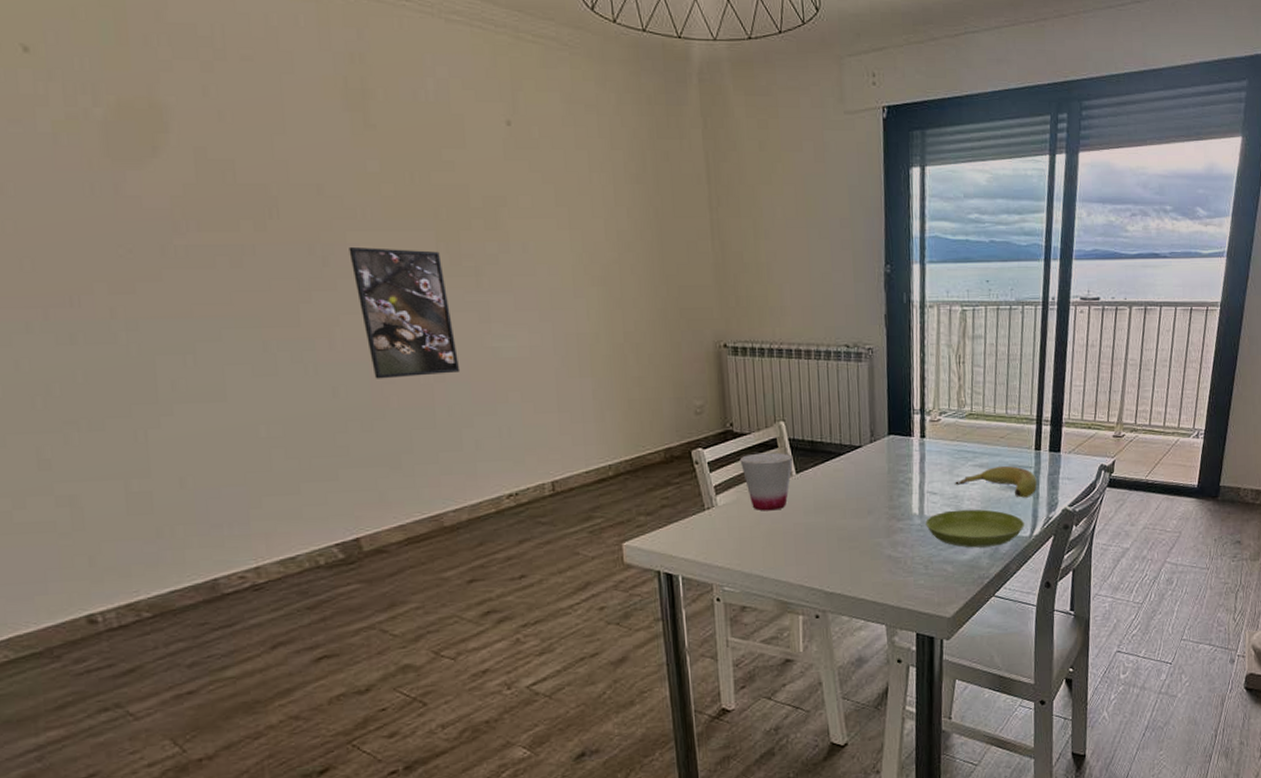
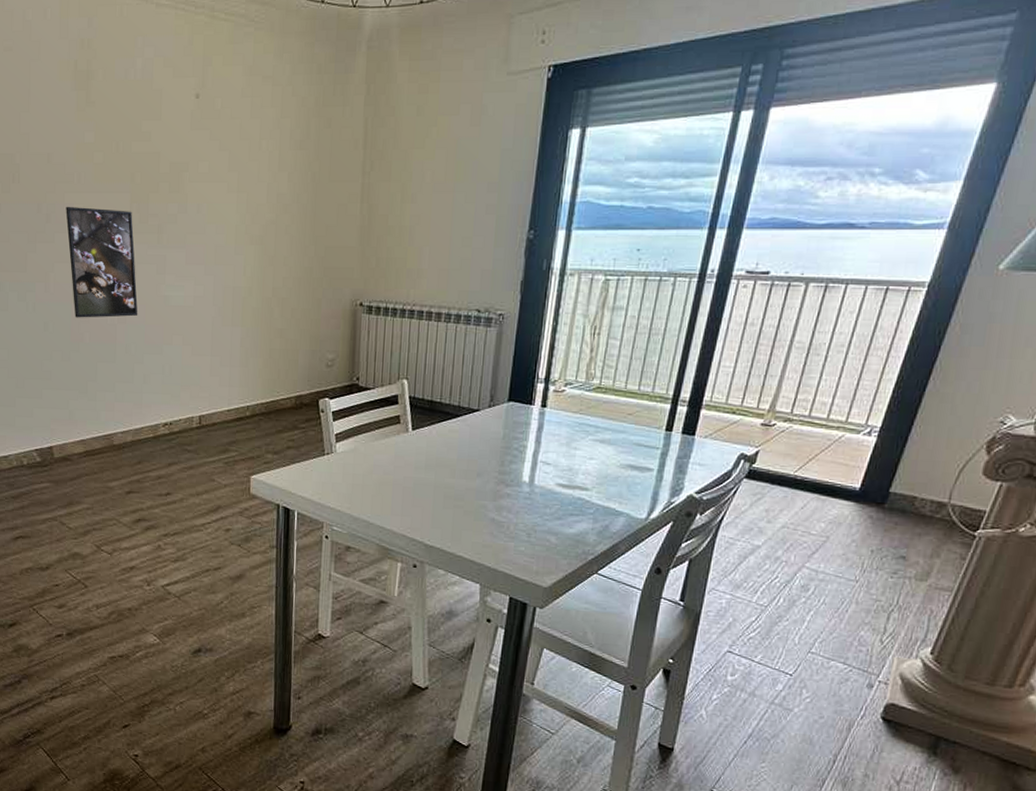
cup: present [739,452,793,511] -> none [361,407,411,463]
saucer: present [925,509,1024,548] -> none [534,482,642,524]
banana: present [954,465,1037,498] -> none [570,443,663,479]

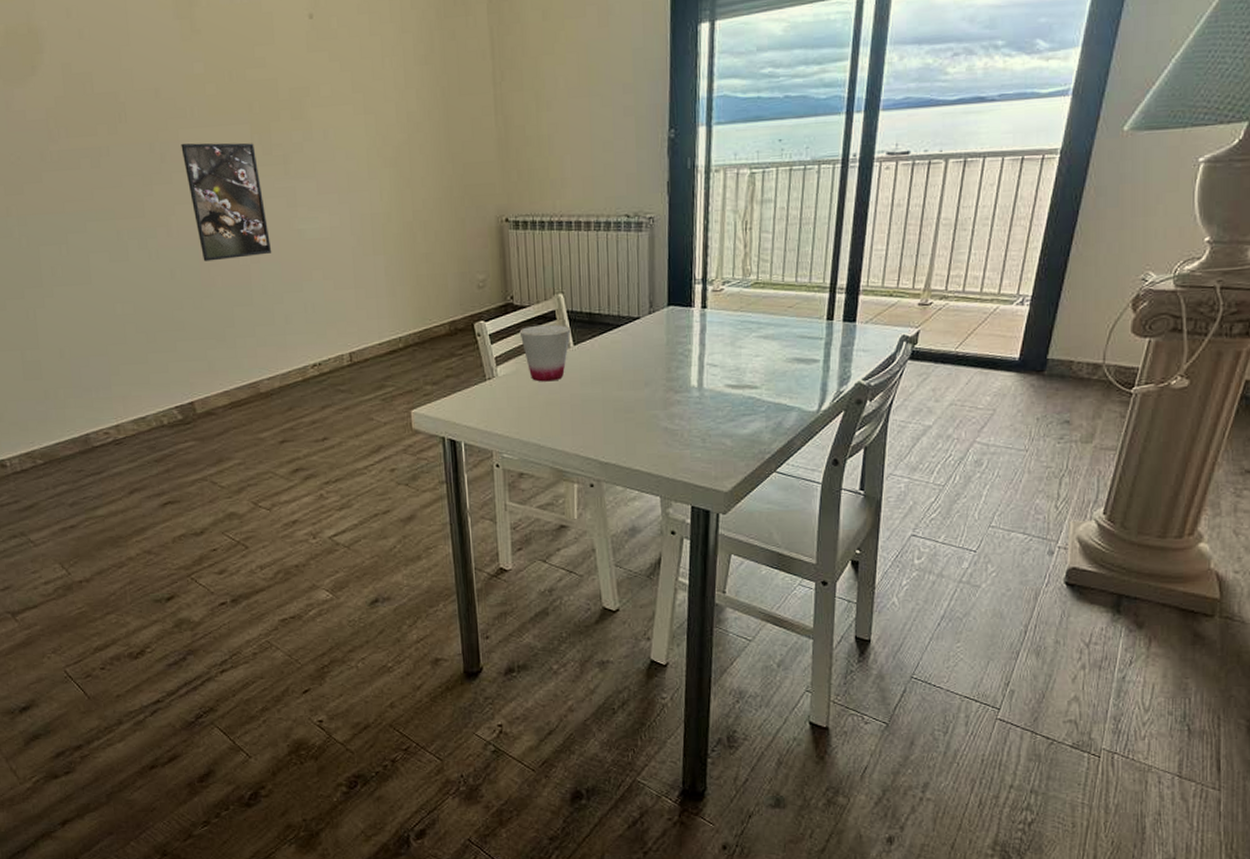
cup: none [361,407,411,463] -> present [519,324,571,382]

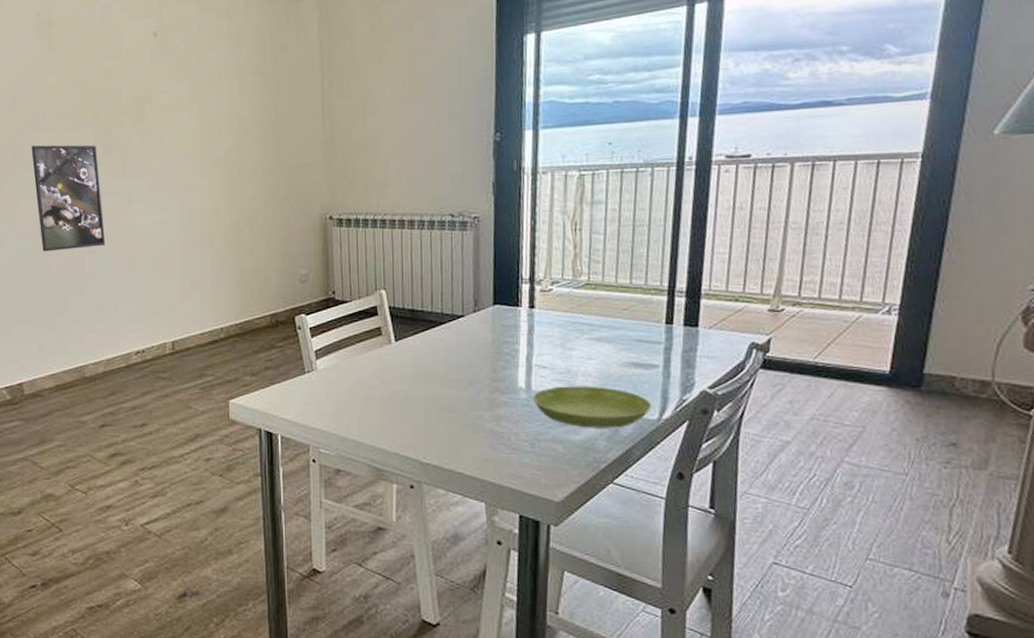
cup: present [519,324,571,382] -> none [340,319,393,377]
saucer: none [704,382,812,422] -> present [533,386,651,428]

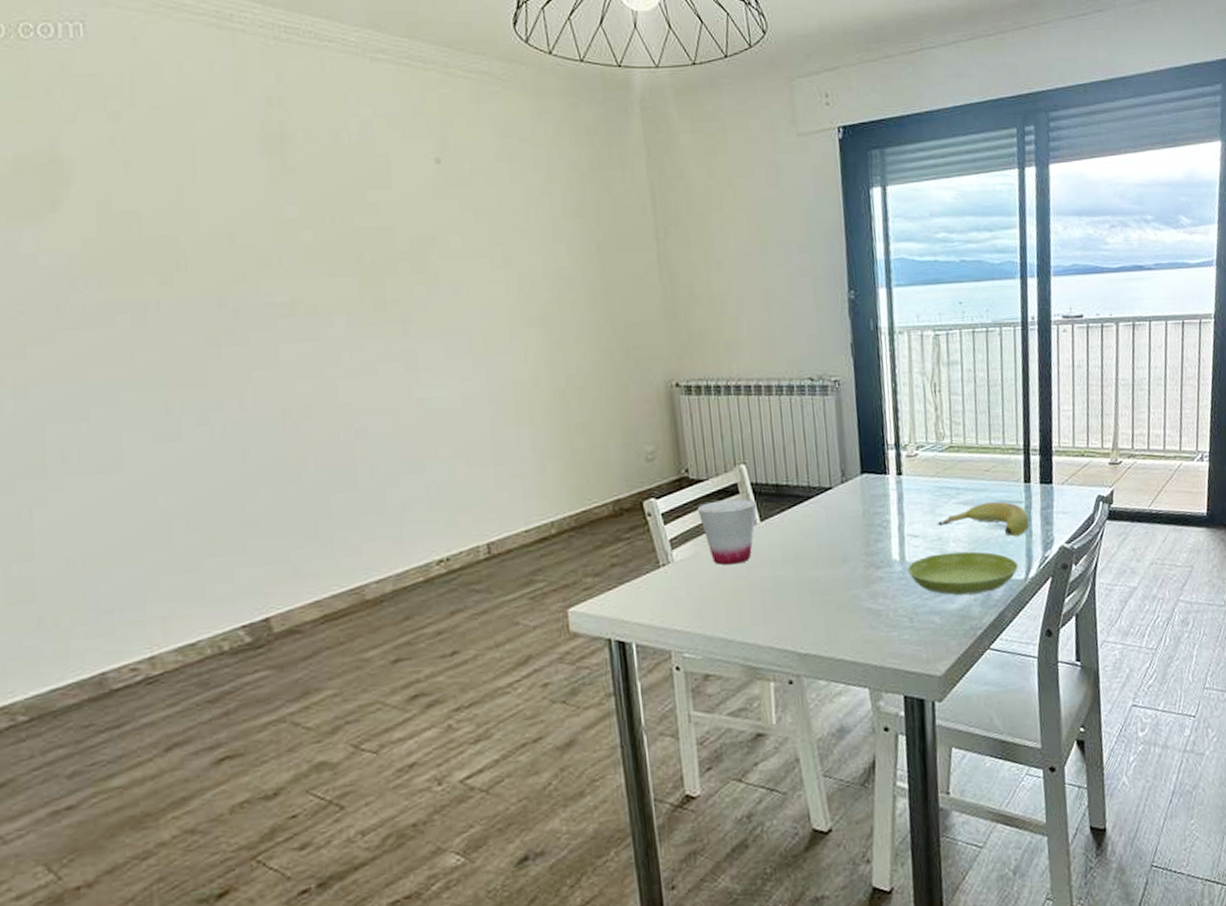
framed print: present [31,145,106,252] -> none [263,297,385,439]
cup: none [340,319,393,377] -> present [697,498,757,566]
banana: none [567,340,668,376] -> present [937,501,1029,537]

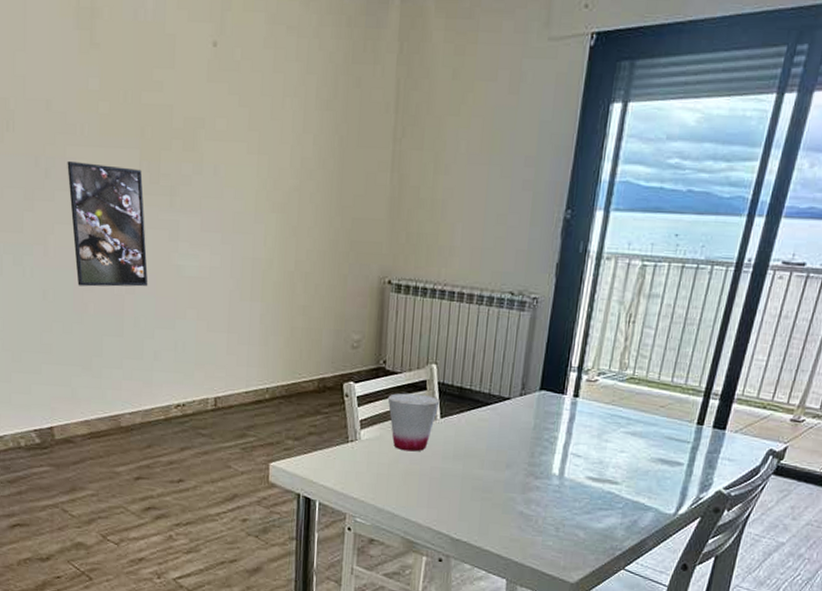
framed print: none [263,297,385,439] -> present [67,160,148,287]
saucer: present [907,551,1018,596] -> none [564,475,671,519]
banana: present [937,501,1029,537] -> none [601,436,693,474]

